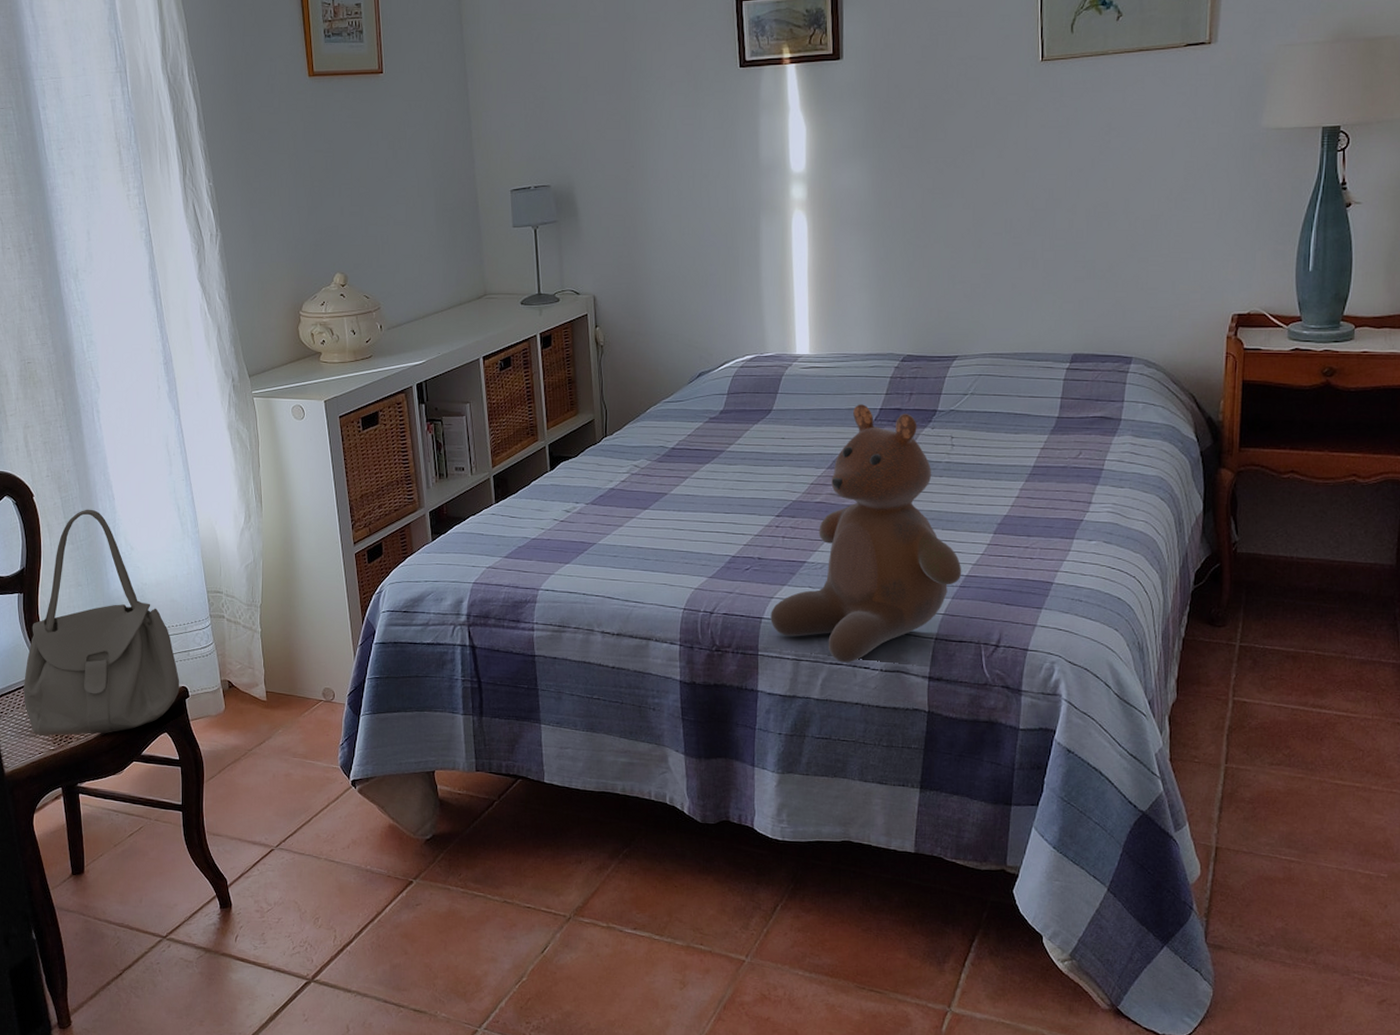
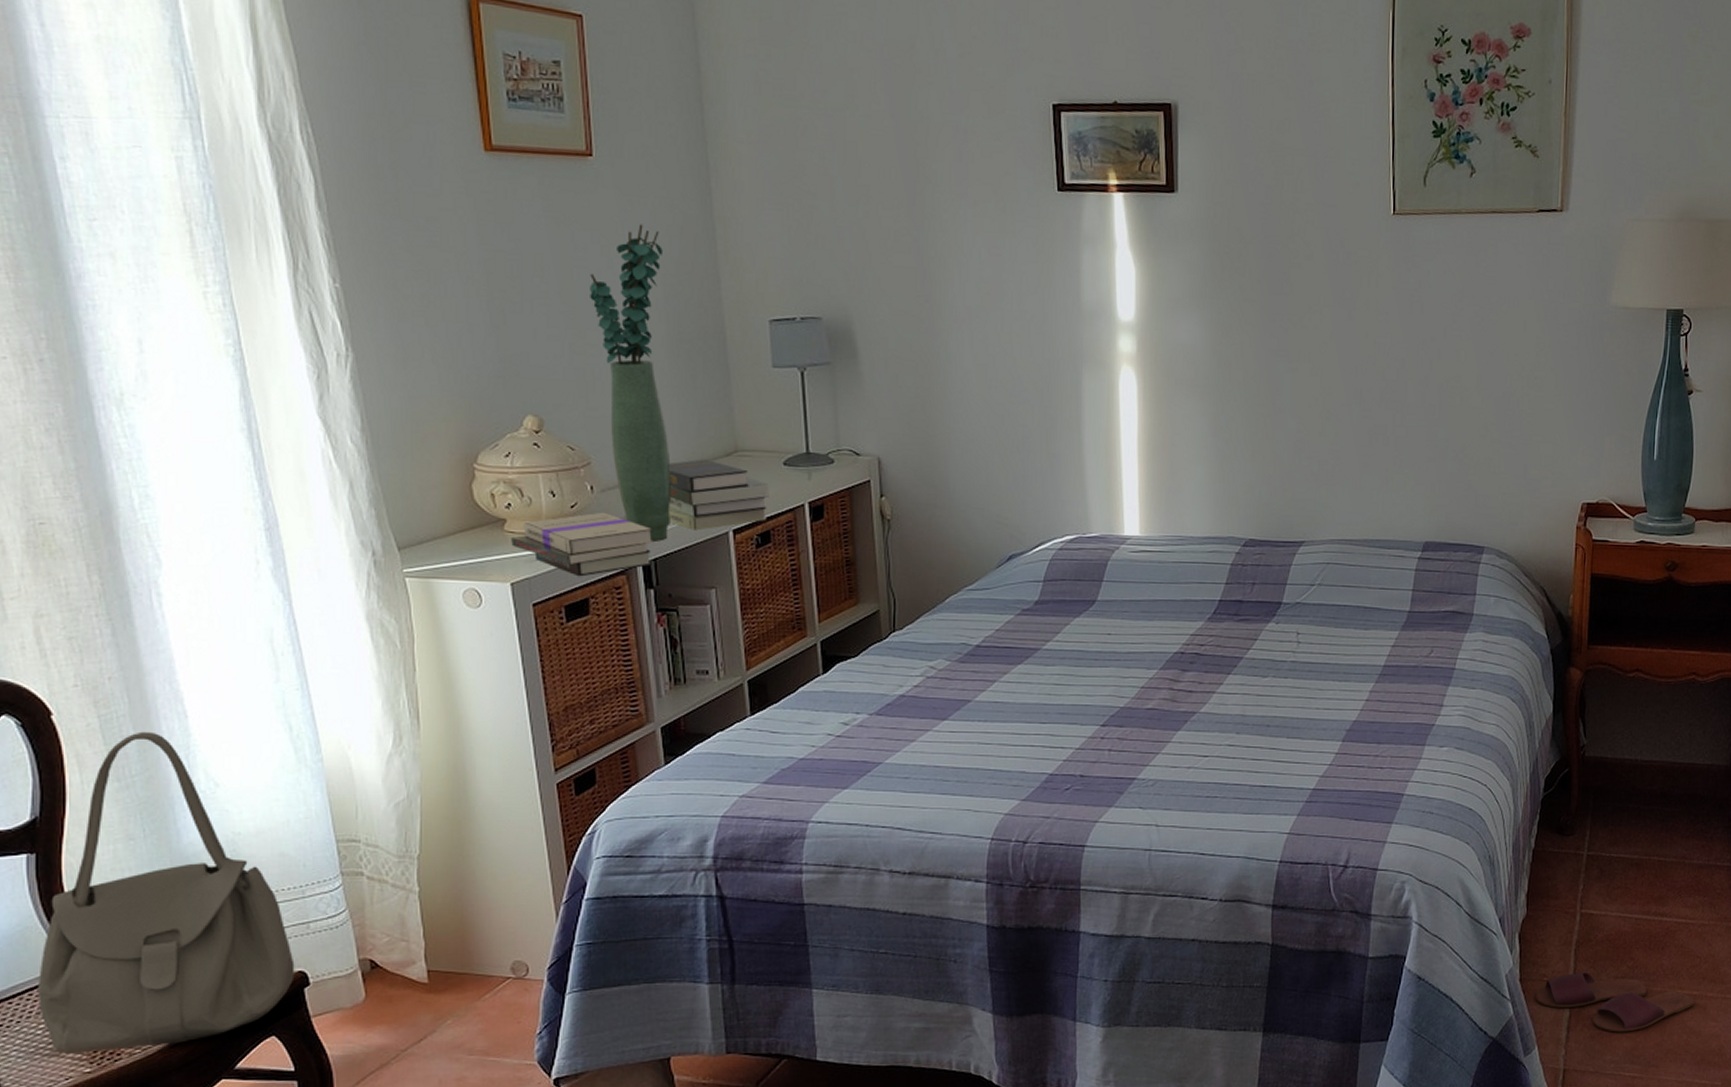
books: none [325,345,425,395] -> present [511,512,654,577]
vase: none [380,122,438,368] -> present [590,224,671,543]
books: none [436,302,510,358] -> present [669,459,769,531]
teddy bear: present [770,404,962,663] -> none [1095,595,1309,894]
slippers: none [1185,756,1357,817] -> present [1535,972,1695,1032]

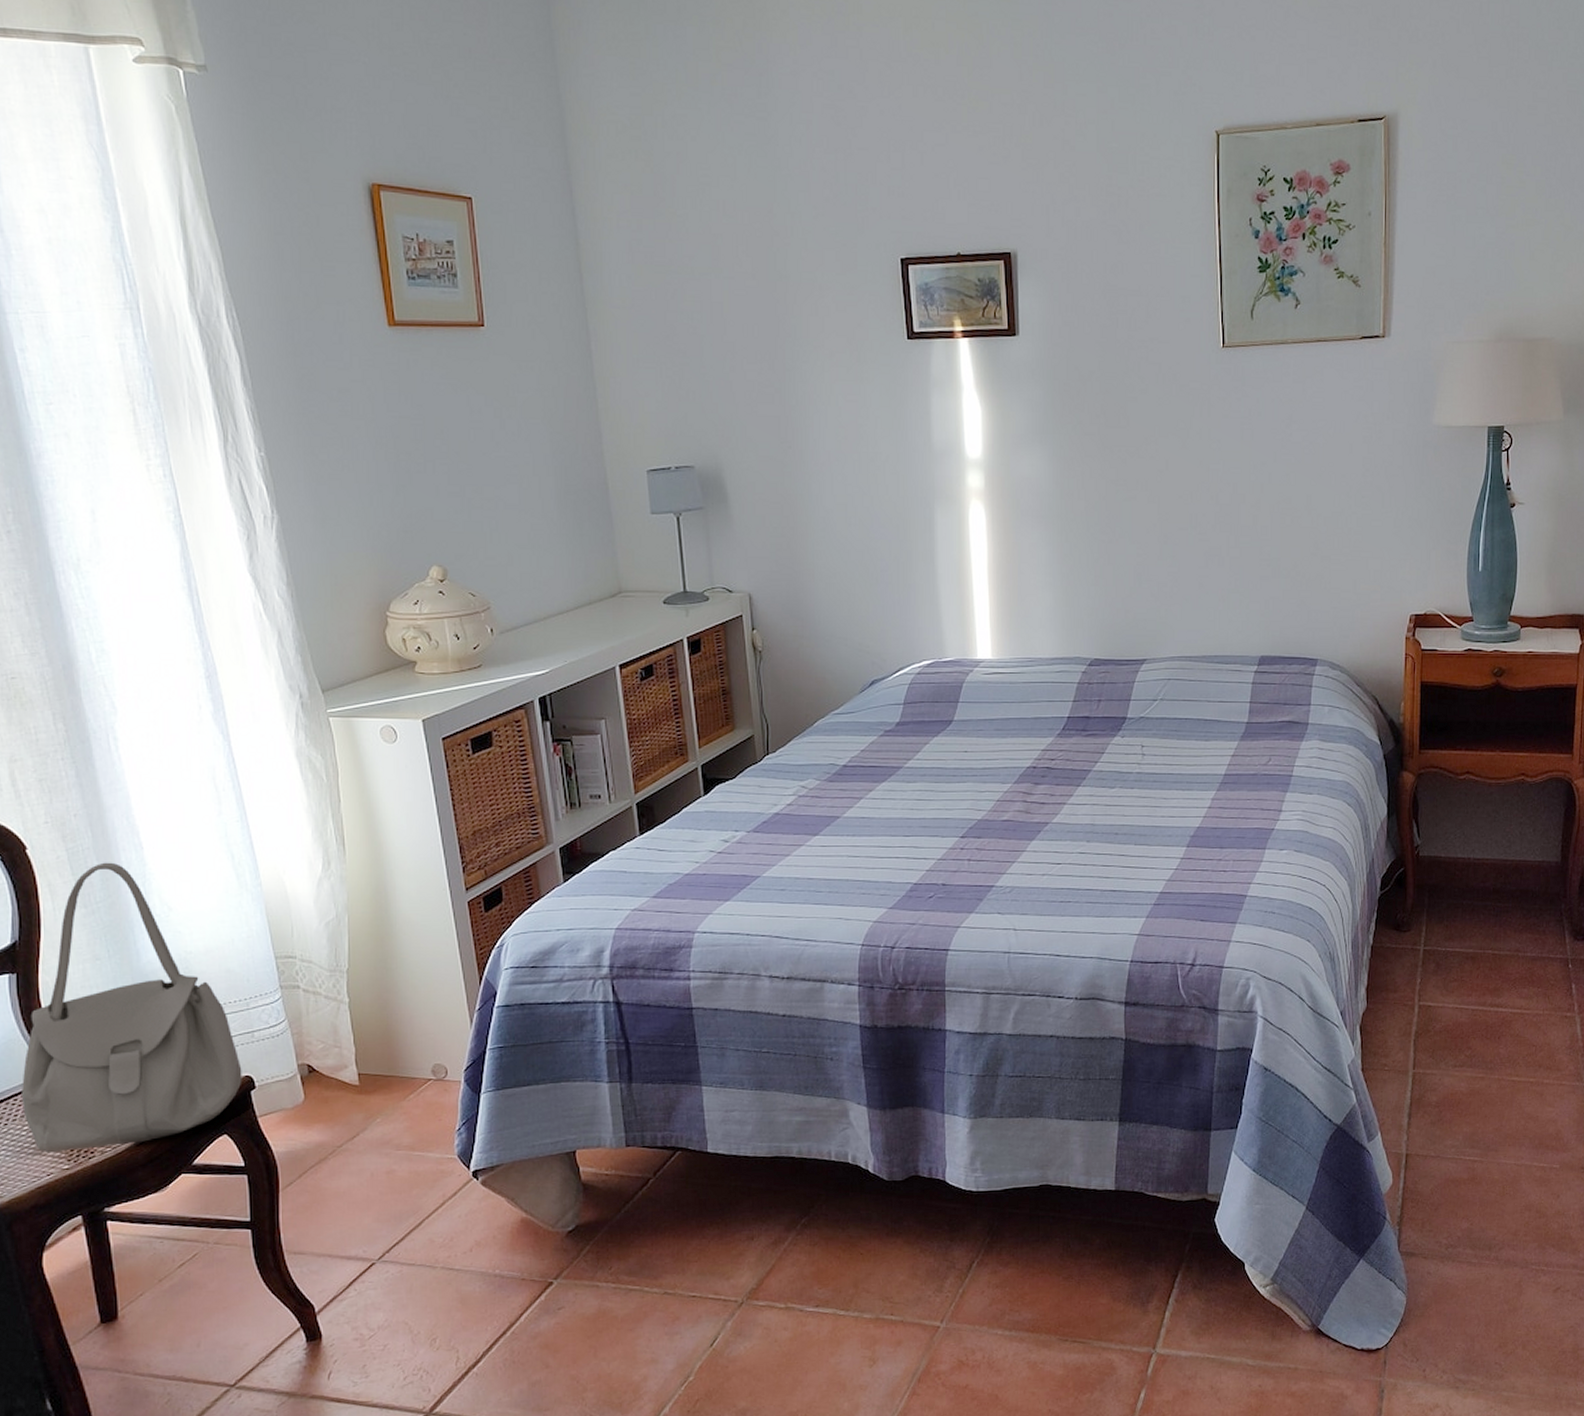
books: present [511,512,654,577] -> none [421,652,548,712]
vase: present [590,224,671,543] -> none [485,387,563,679]
books: present [669,459,769,531] -> none [560,601,651,667]
slippers: present [1535,972,1695,1032] -> none [1377,1061,1532,1119]

